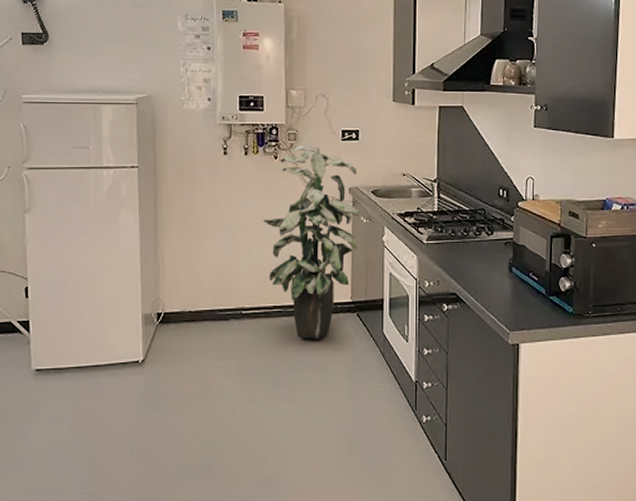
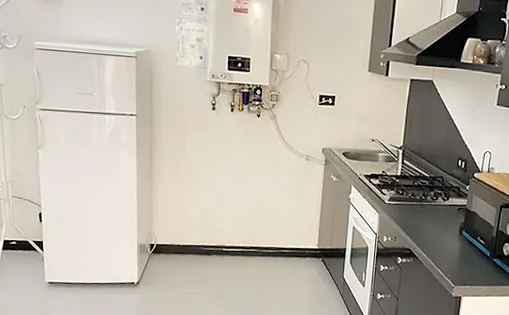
indoor plant: present [263,144,360,339] -> none [245,105,331,278]

